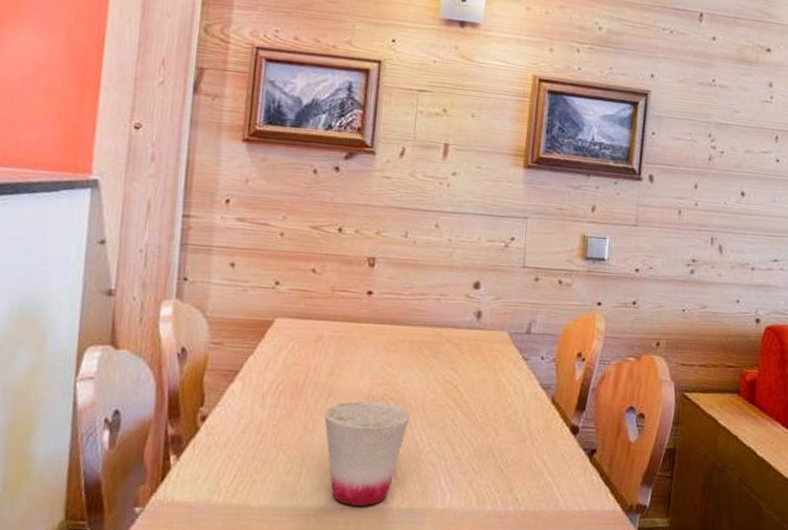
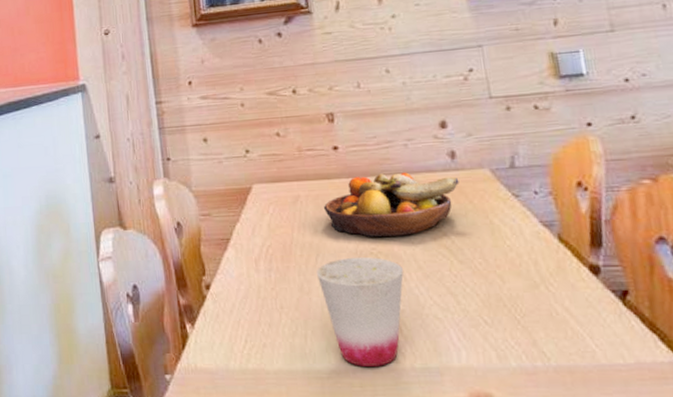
fruit bowl: none [346,323,480,385] -> present [324,172,460,238]

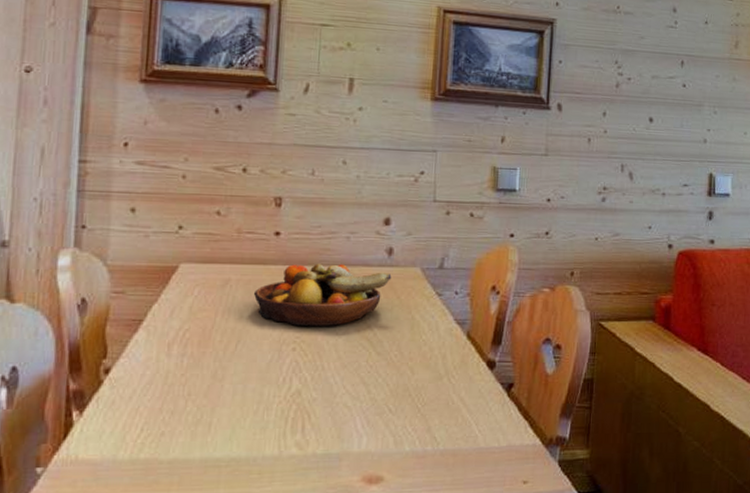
cup: present [317,257,404,366] -> none [234,346,324,454]

